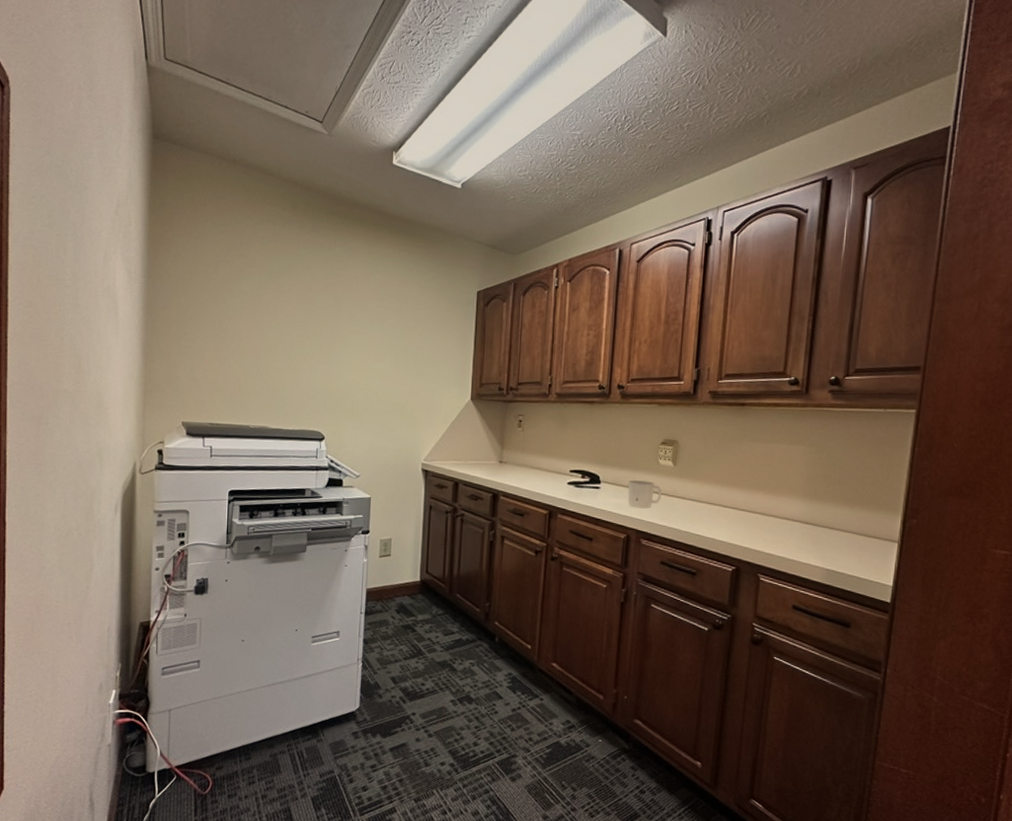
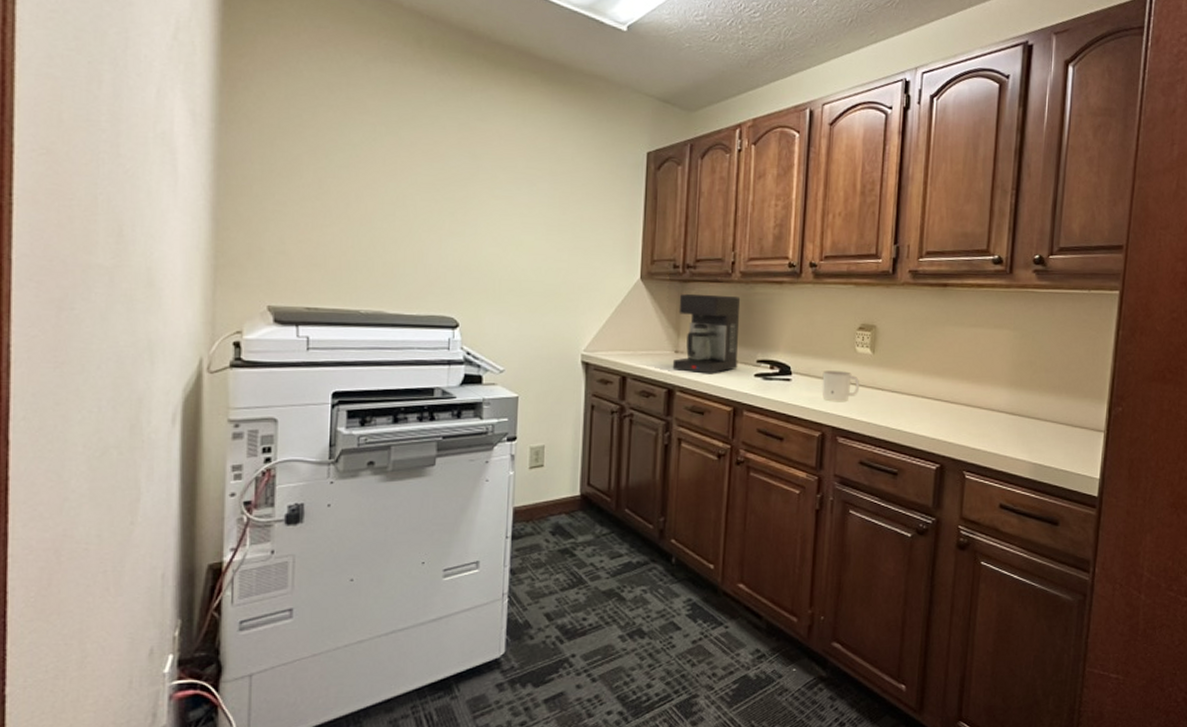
coffee maker: none [497,412,556,482] -> present [672,293,741,374]

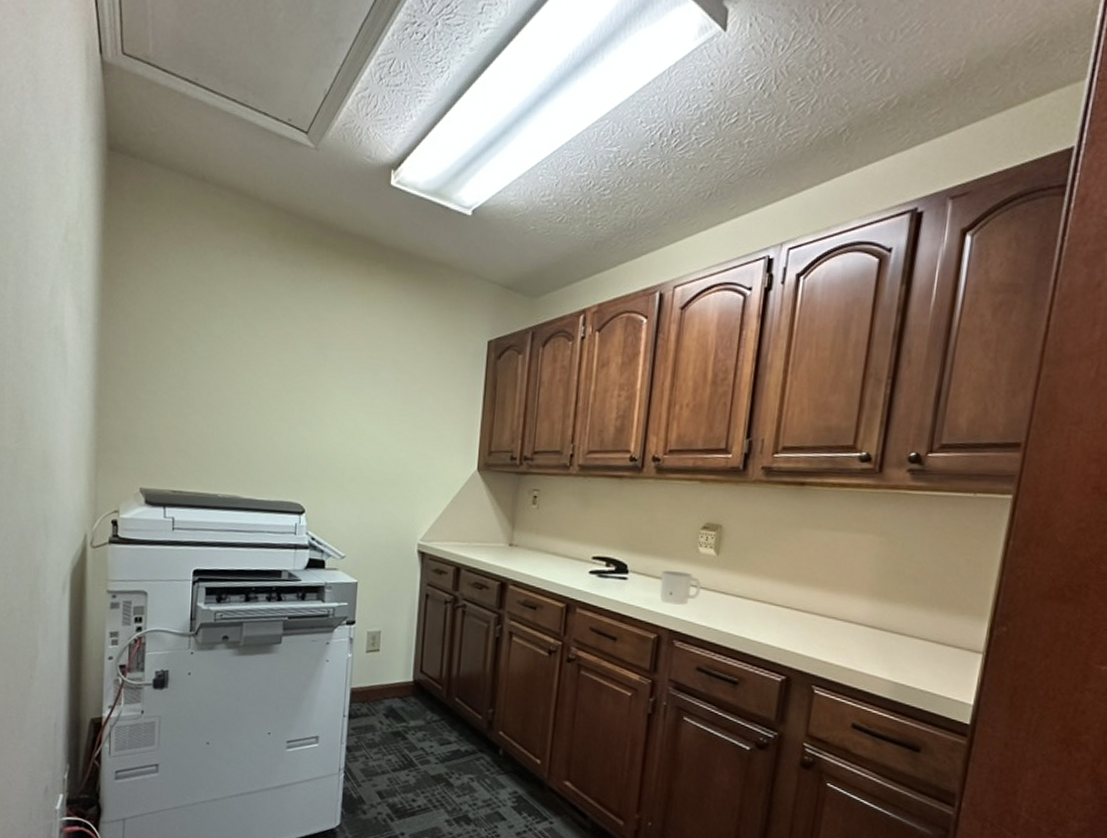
coffee maker: present [672,293,741,374] -> none [506,486,578,569]

